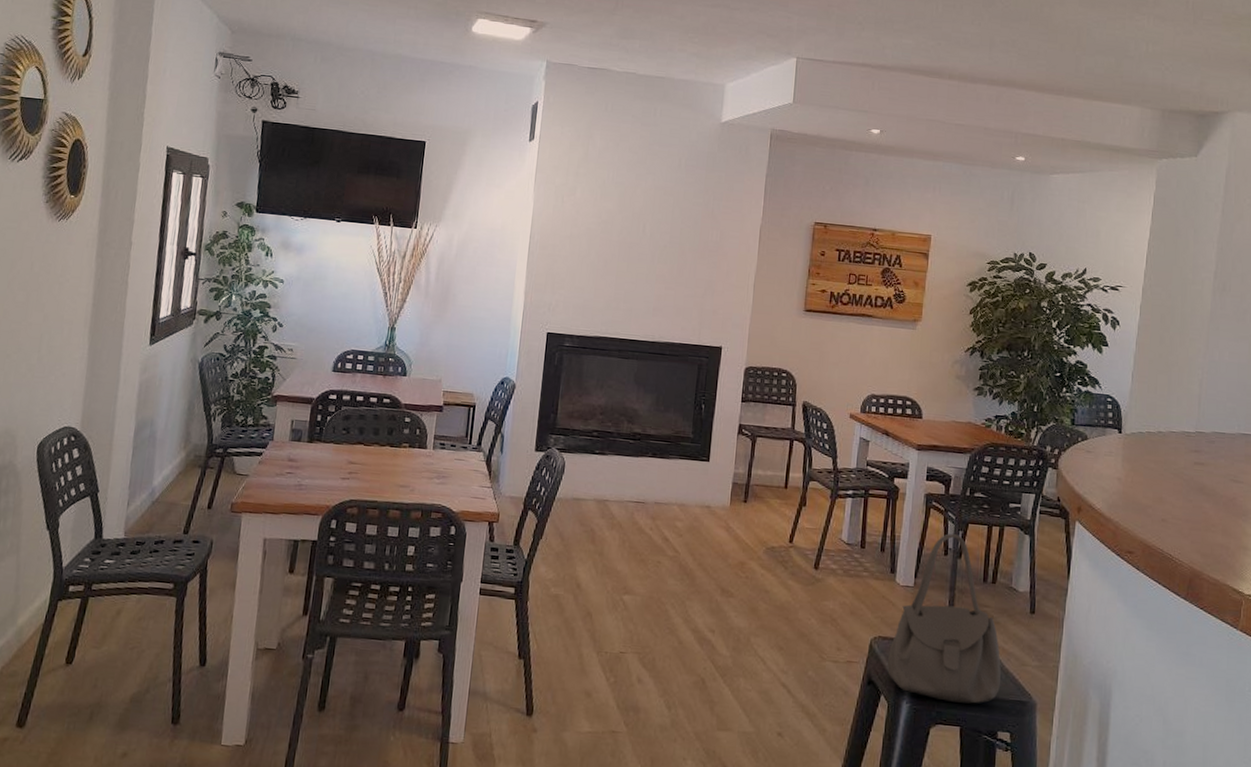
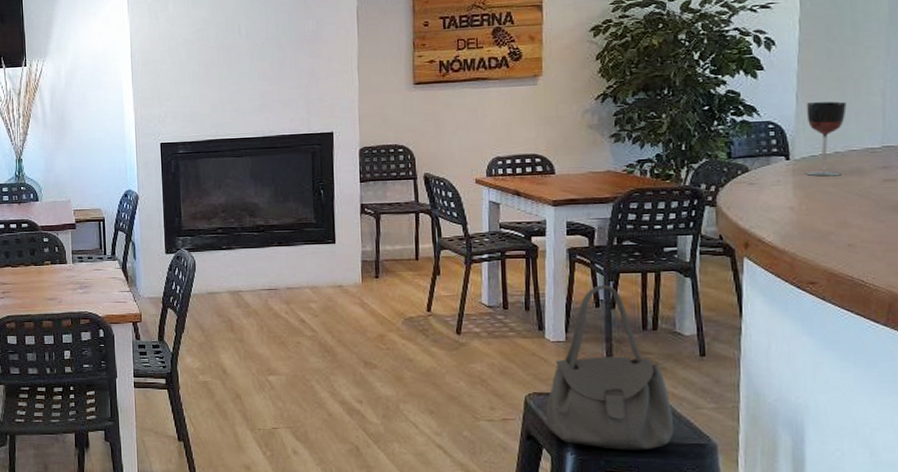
wineglass: none [1133,383,1171,454] -> present [805,101,847,177]

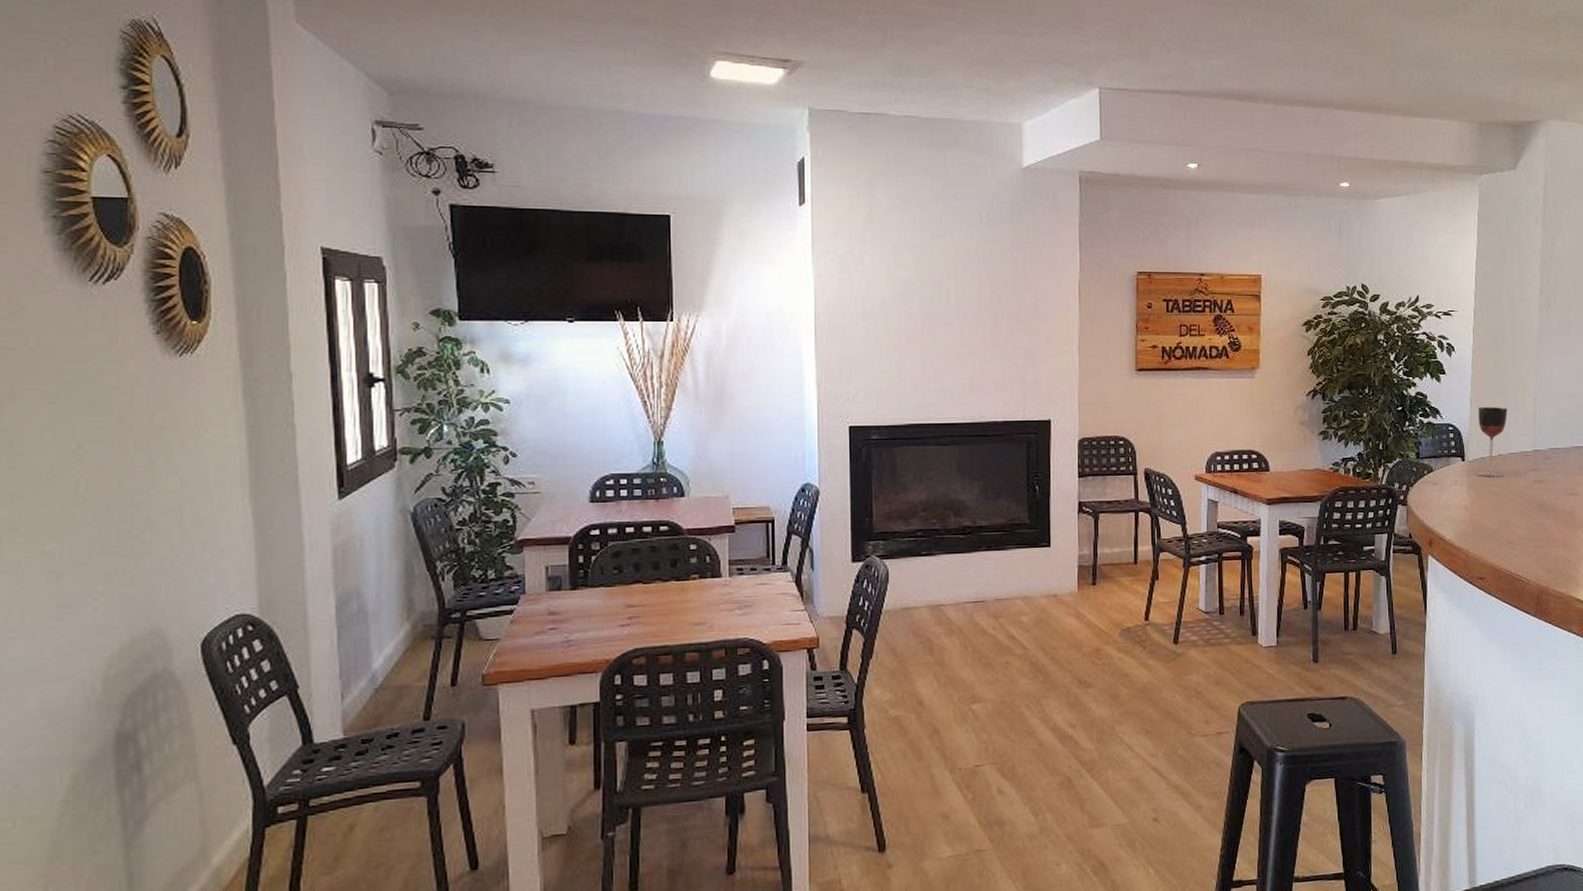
handbag: present [546,285,673,450] -> none [1258,586,1369,756]

